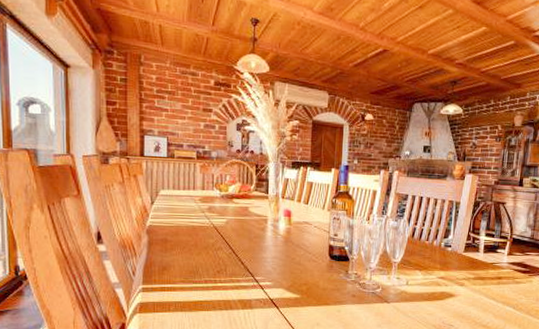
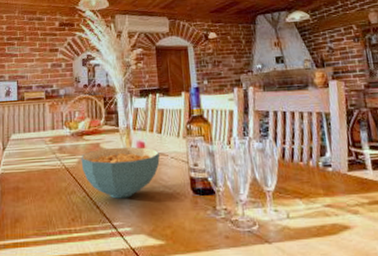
cereal bowl: none [229,212,304,258] -> present [81,146,160,199]

